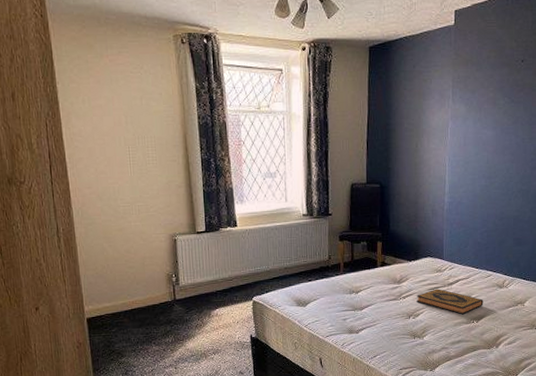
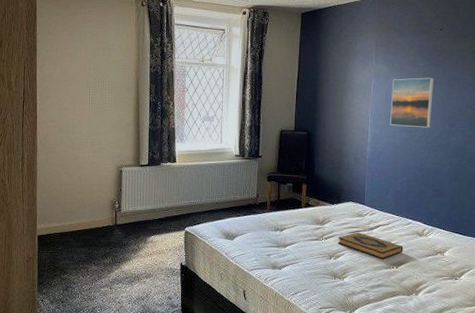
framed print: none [469,116,515,173] -> present [390,77,434,128]

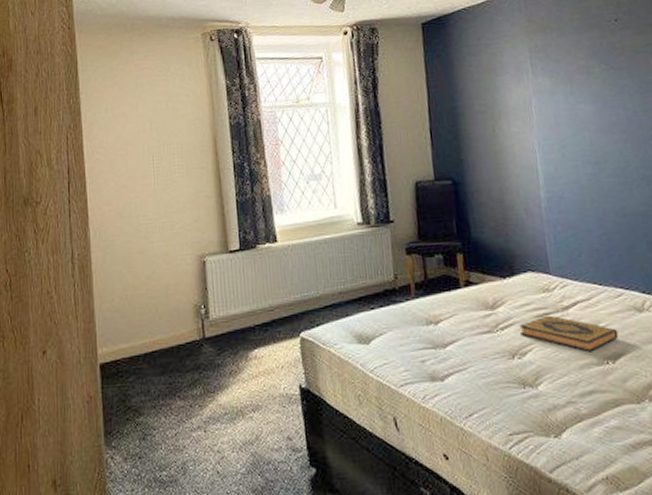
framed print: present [390,77,434,128] -> none [560,85,627,158]

